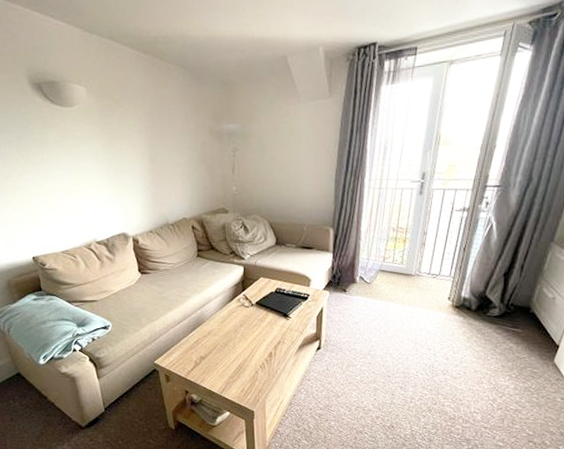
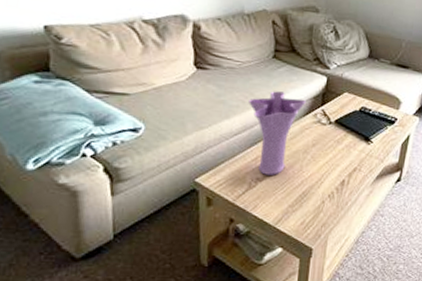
vase: none [184,284,229,354] -> present [249,91,306,175]

